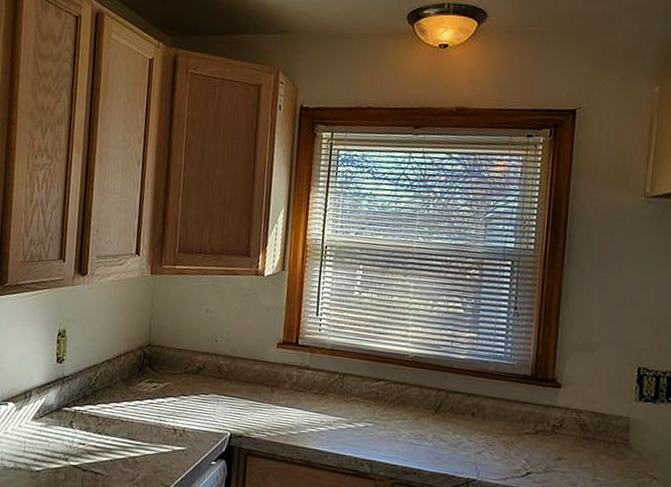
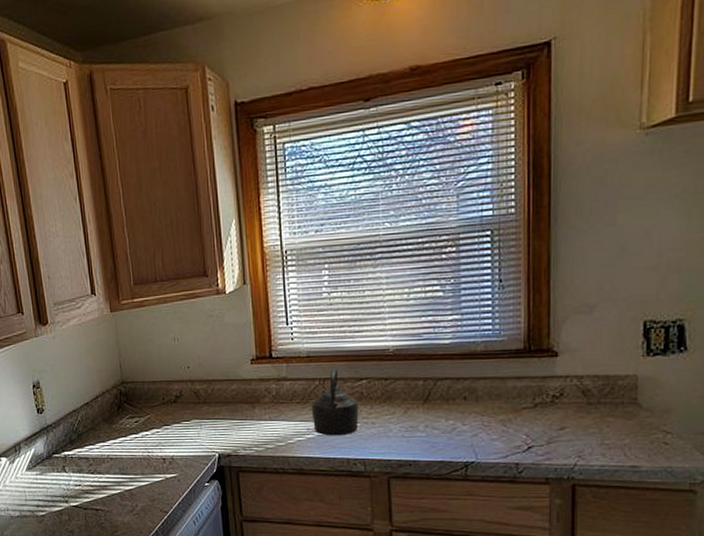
kettle: none [327,364,374,434] -> present [311,368,359,436]

